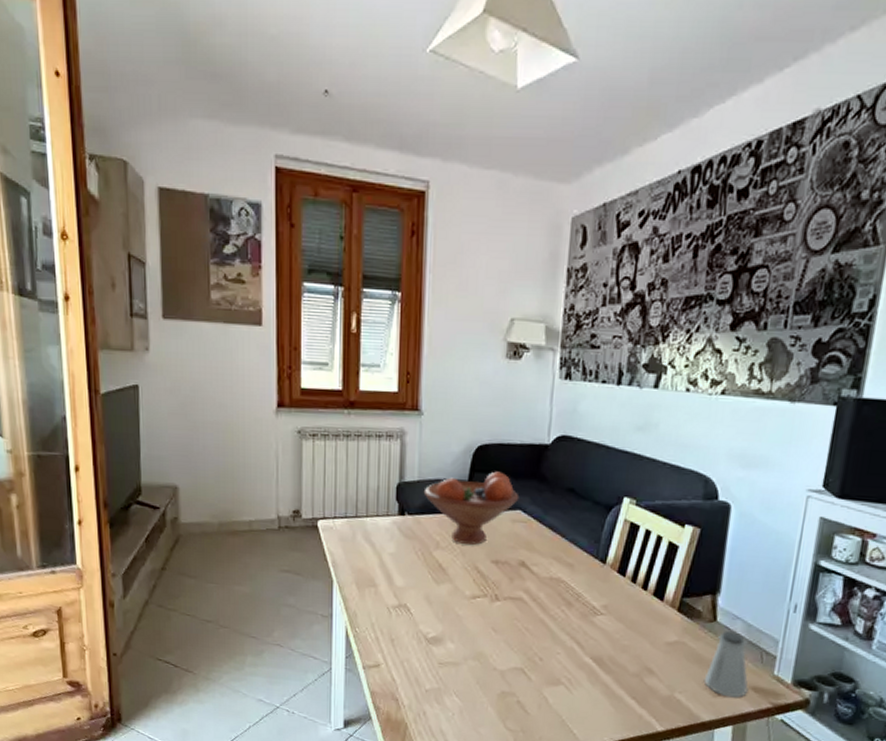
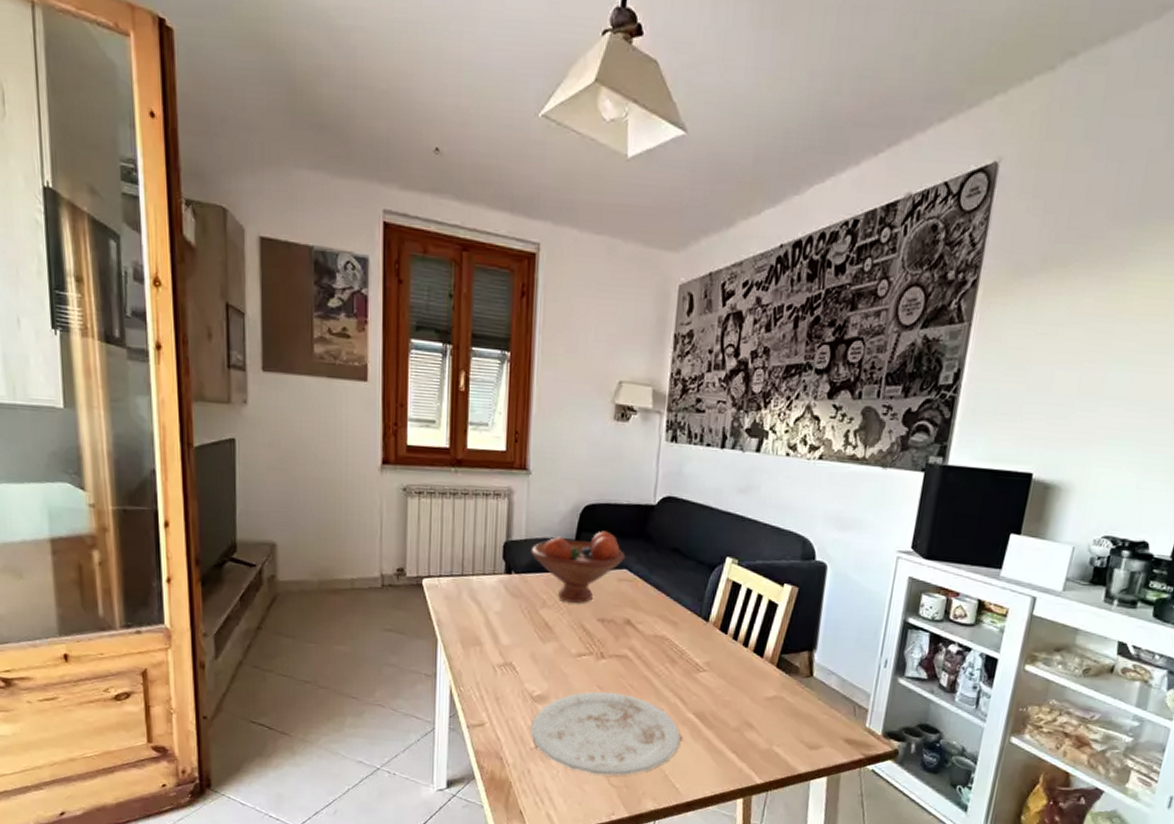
plate: none [426,634,578,720] -> present [531,691,680,776]
saltshaker: present [703,631,748,698] -> none [800,686,842,750]

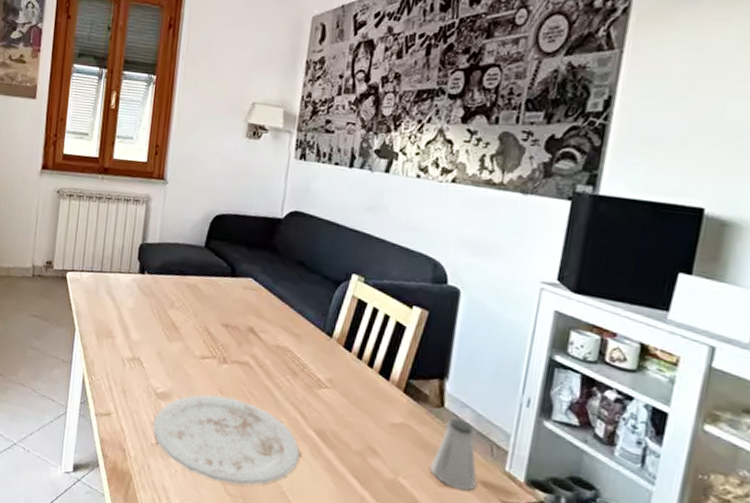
fruit bowl: present [530,531,626,603] -> none [163,240,252,308]
saltshaker: none [800,686,842,750] -> present [429,418,477,491]

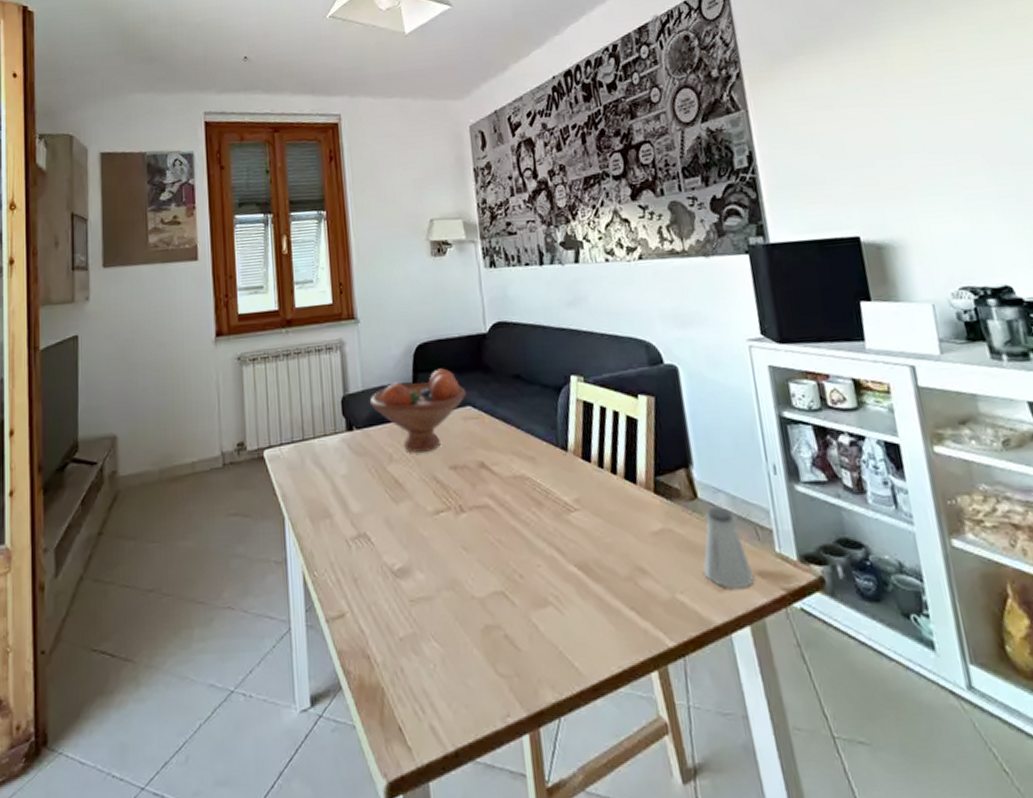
plate: present [153,394,300,485] -> none [396,552,568,664]
fruit bowl: none [163,240,252,308] -> present [369,368,467,453]

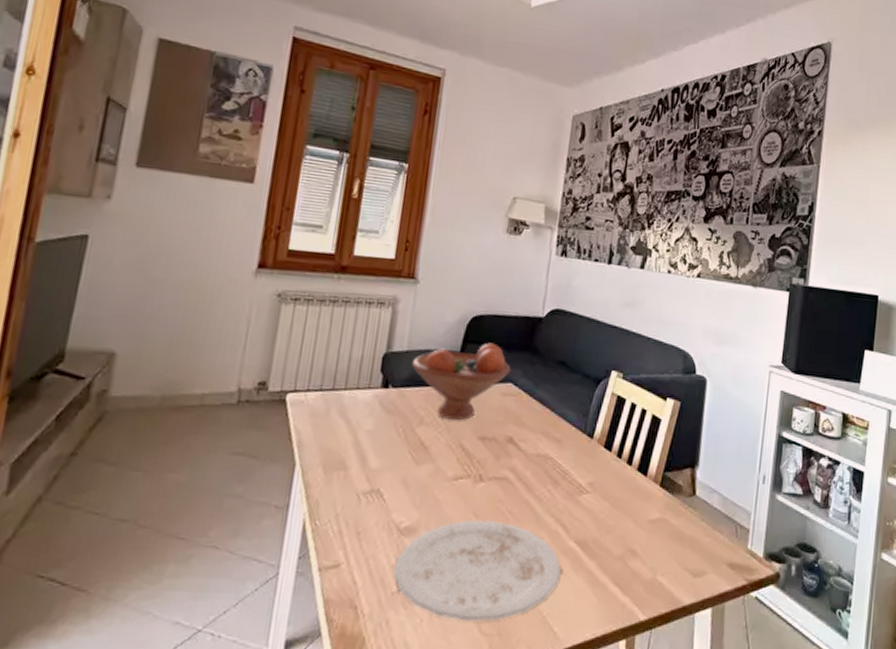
plate: none [396,552,568,664] -> present [394,520,561,622]
saltshaker: present [702,507,755,589] -> none [684,505,725,577]

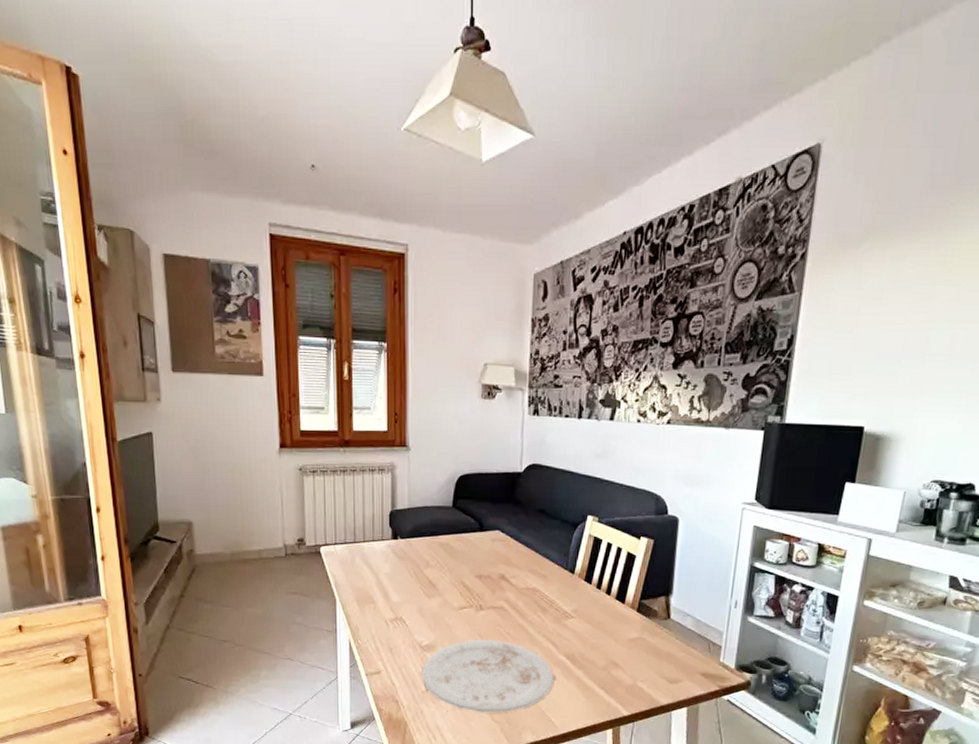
fruit bowl: present [411,342,511,420] -> none [413,497,498,562]

